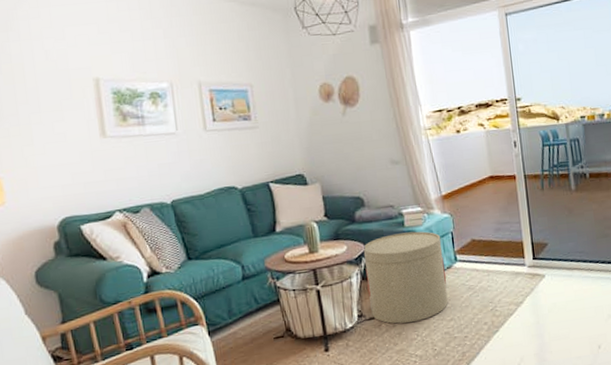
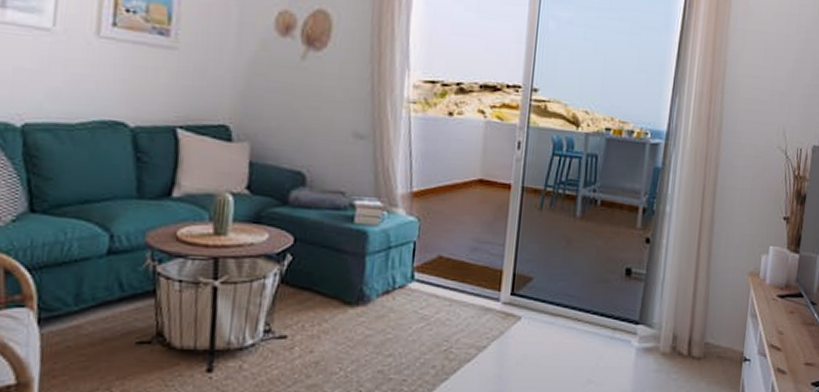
side table: present [363,231,448,324] -> none [283,230,399,351]

